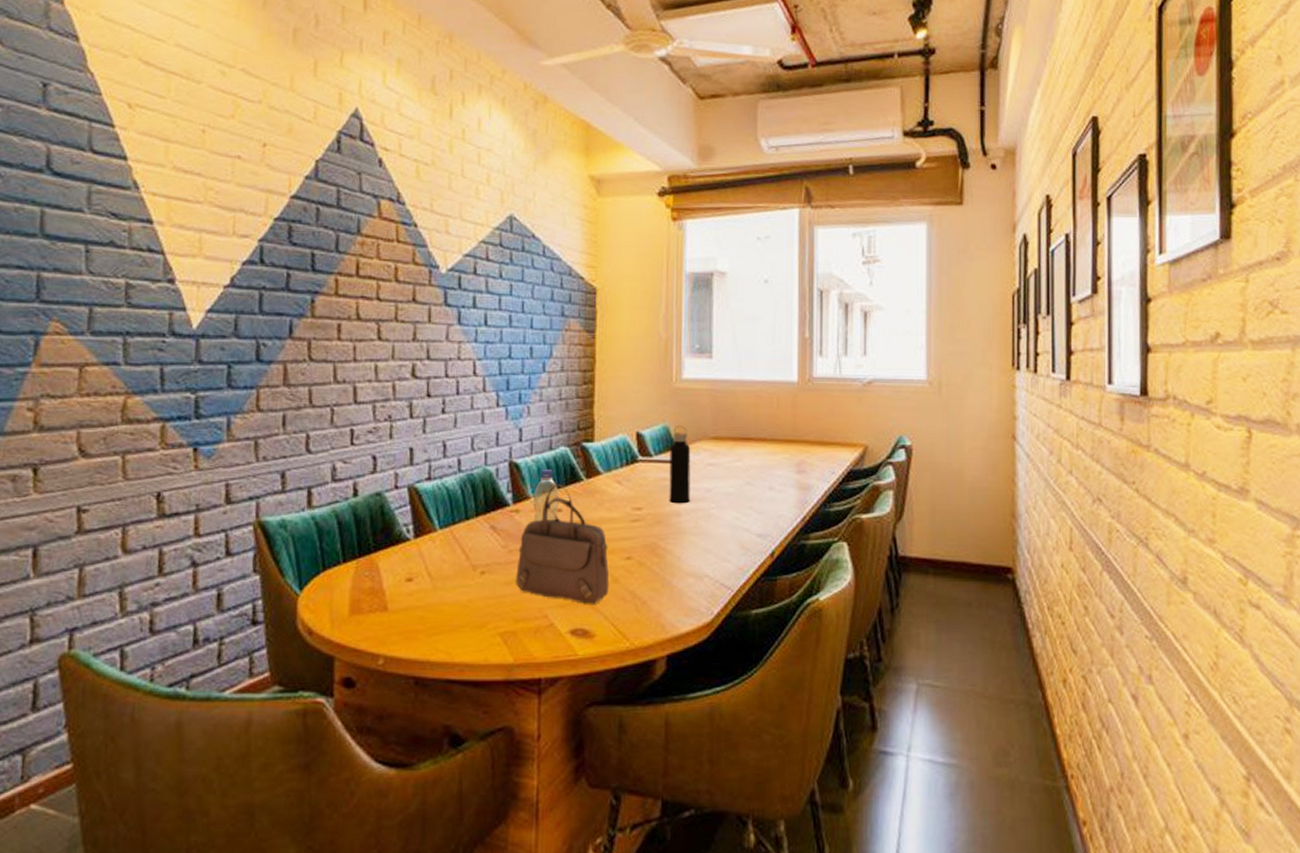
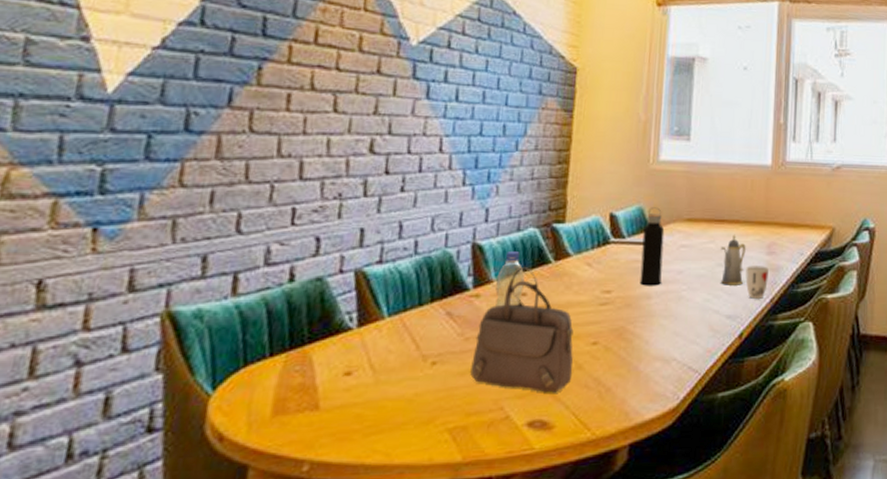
coffee pot: none [748,452,774,504] -> present [720,234,746,285]
cup: none [775,484,799,519] -> present [745,266,769,300]

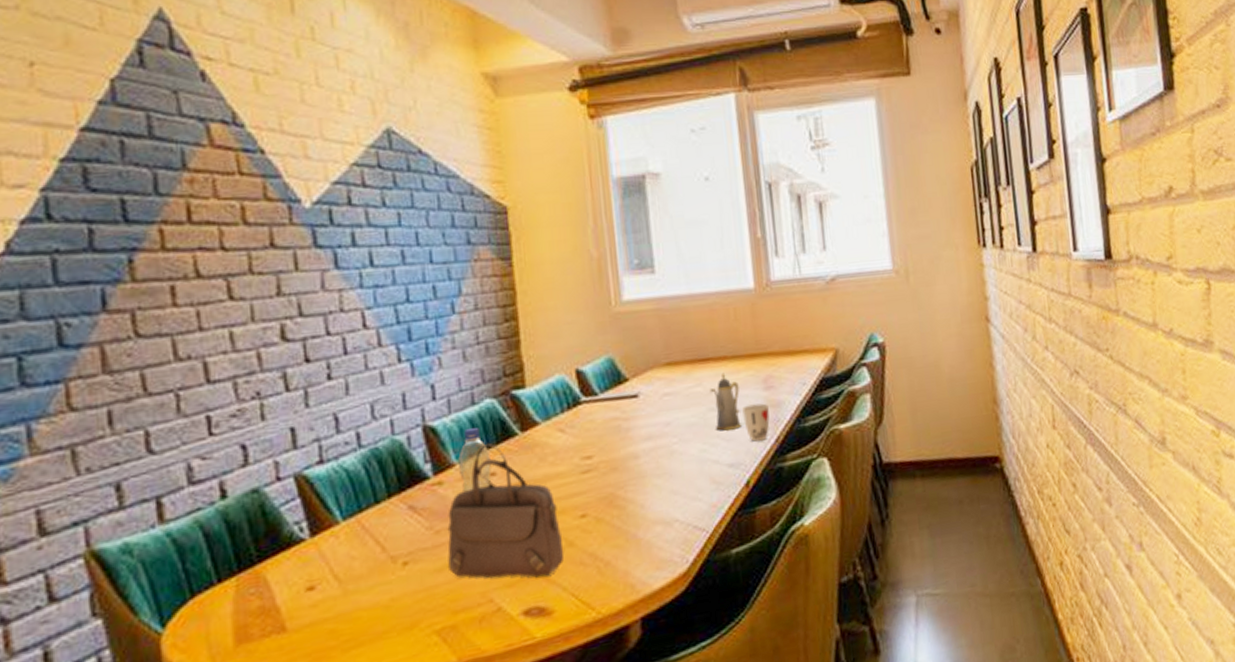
water bottle: present [640,207,665,286] -> none [617,355,648,446]

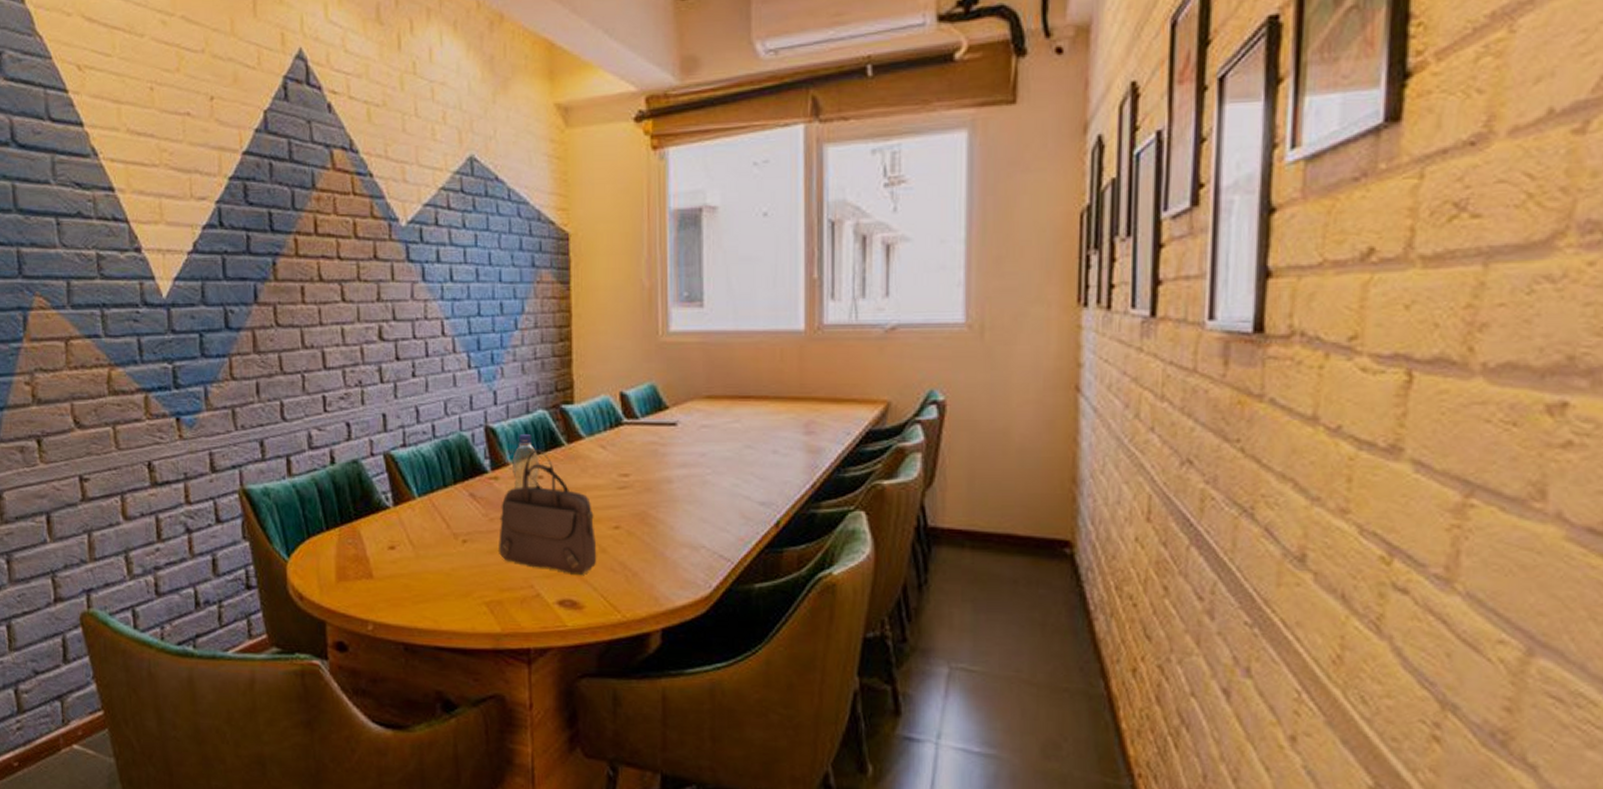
coffee pot: present [709,372,741,431] -> none [748,412,778,469]
cup: present [742,403,770,442] -> none [780,447,807,486]

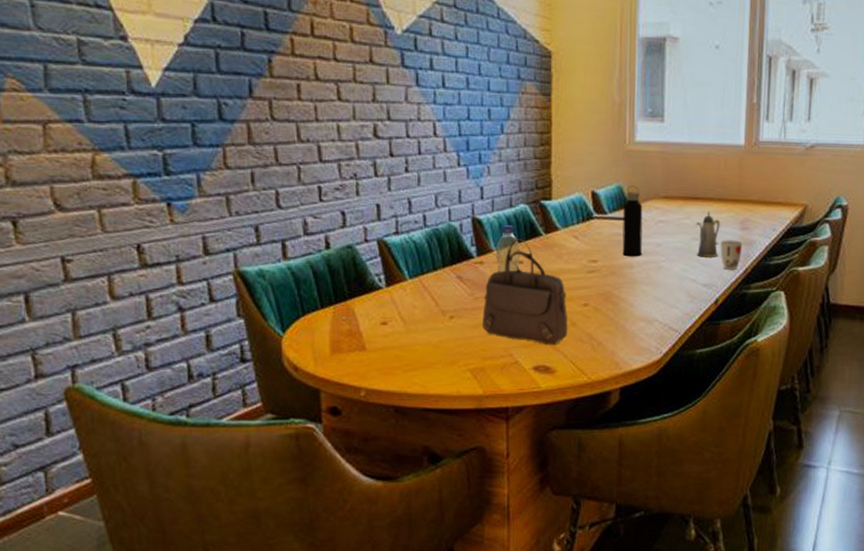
water bottle: none [658,384,682,470] -> present [622,185,643,257]
coffee pot: none [748,412,778,469] -> present [696,211,720,258]
cup: none [780,447,807,486] -> present [720,240,742,271]

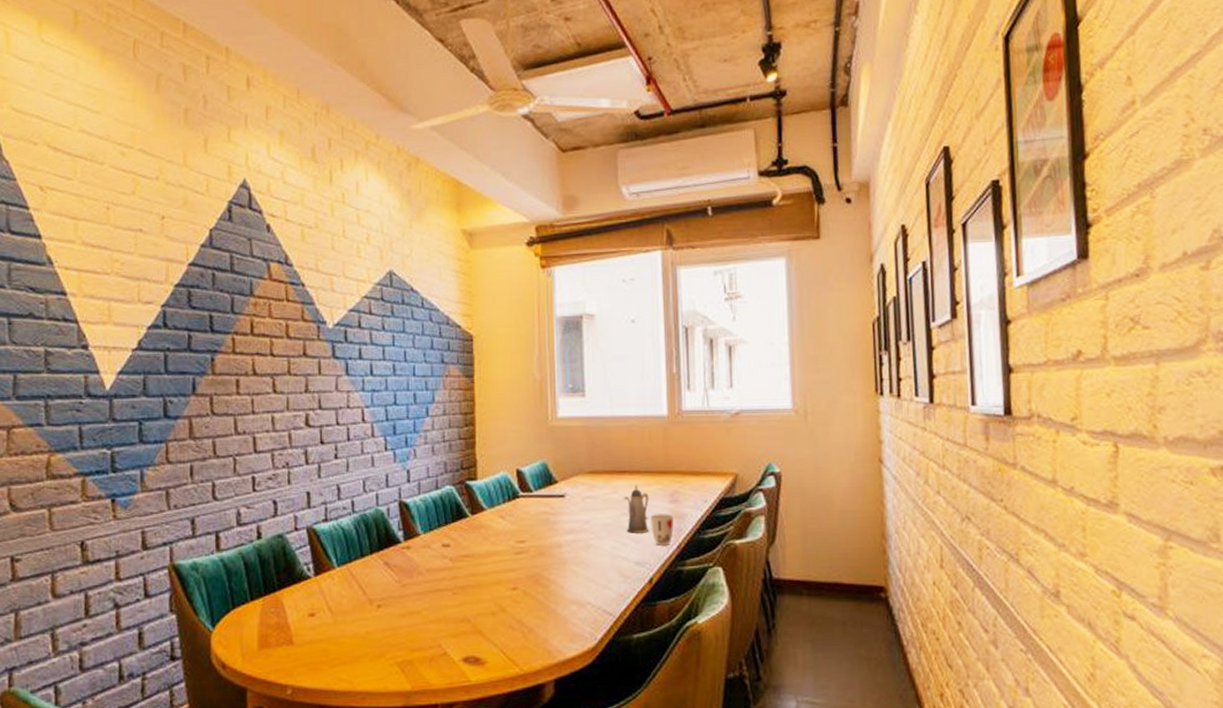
handbag: present [482,239,568,344] -> none [410,521,498,633]
bottle: present [496,224,520,272] -> none [423,506,447,557]
water bottle: present [622,185,643,257] -> none [549,462,570,536]

